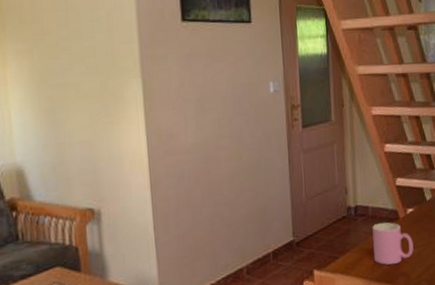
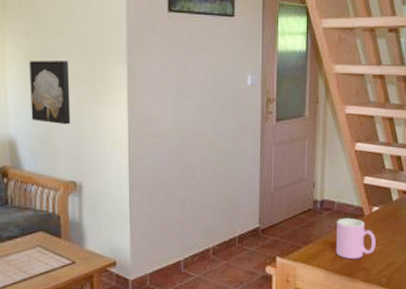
wall art: none [33,79,84,148] -> present [28,61,71,125]

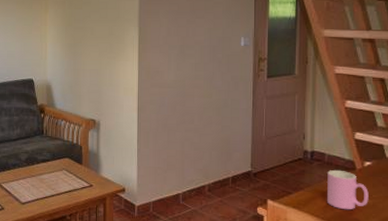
wall art: present [28,61,71,125] -> none [63,24,94,75]

